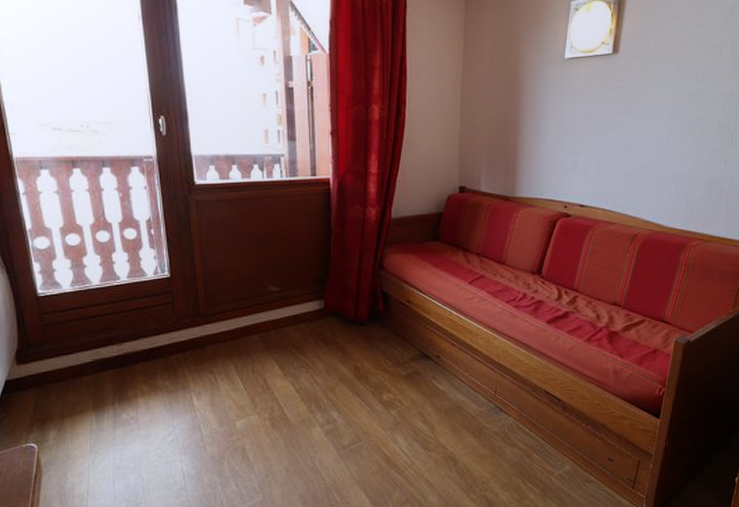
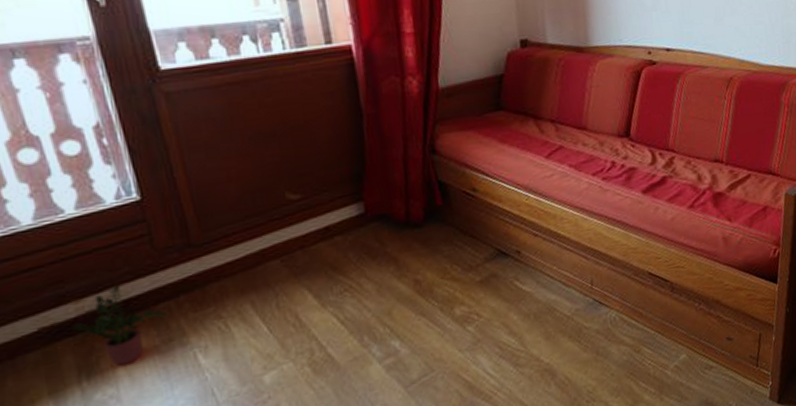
potted plant: none [113,336,177,396] -> present [71,283,167,366]

